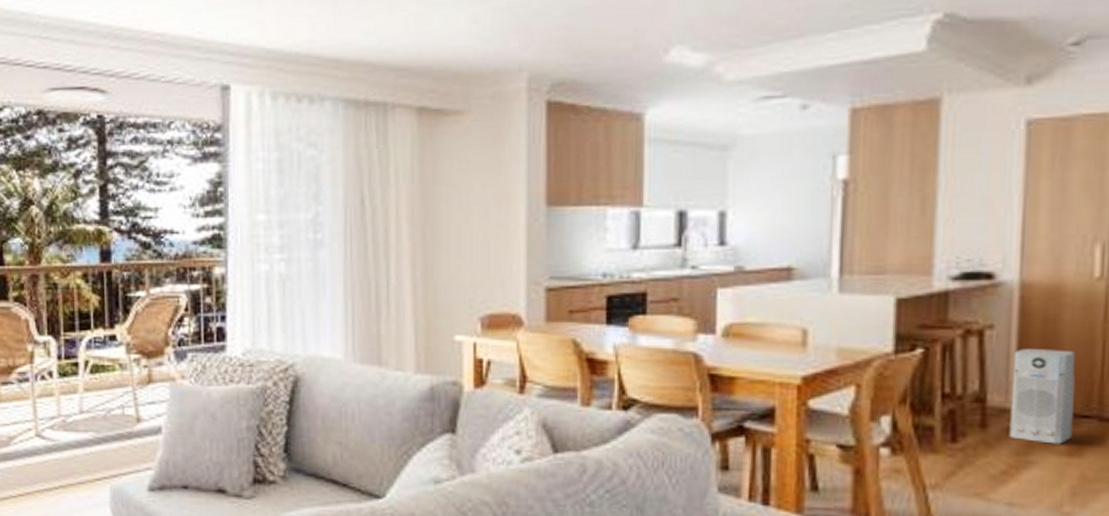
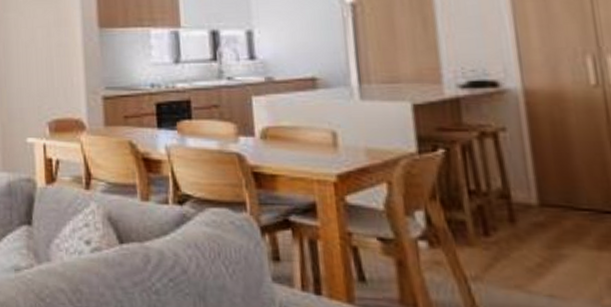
air purifier: present [1009,349,1076,445] -> none [528,149,598,239]

